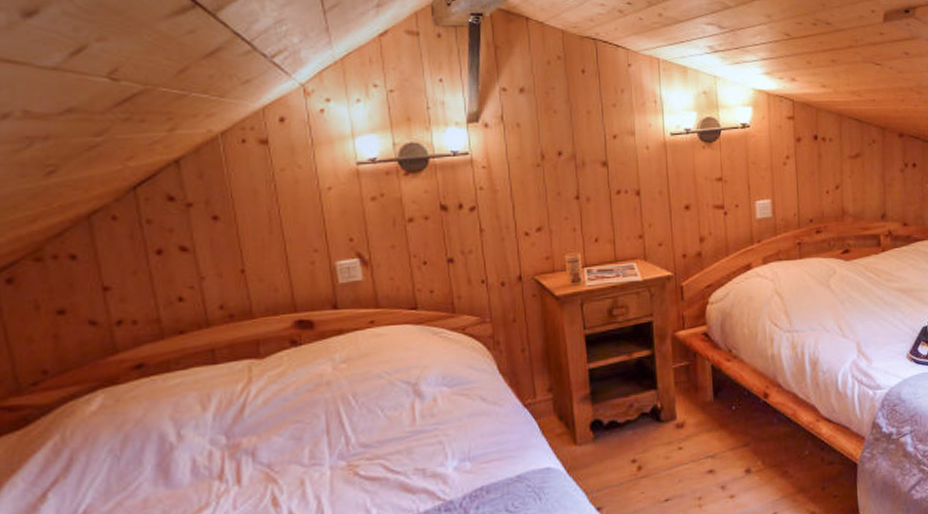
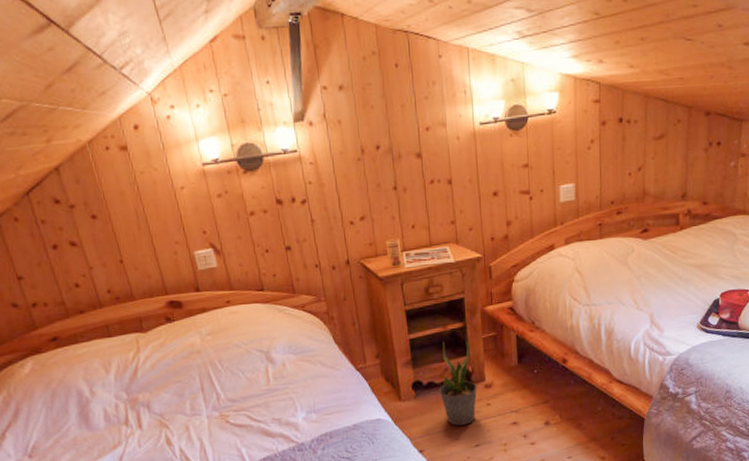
potted plant: none [622,368,667,476] -> present [439,338,477,426]

